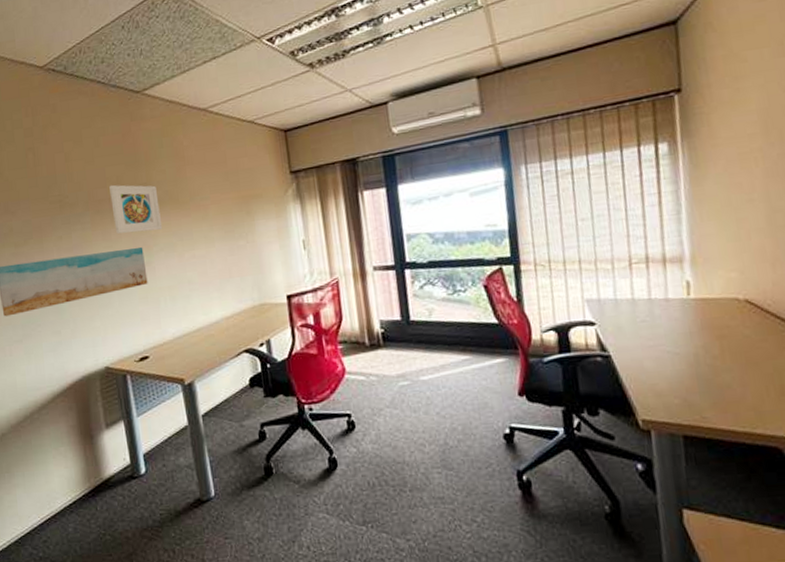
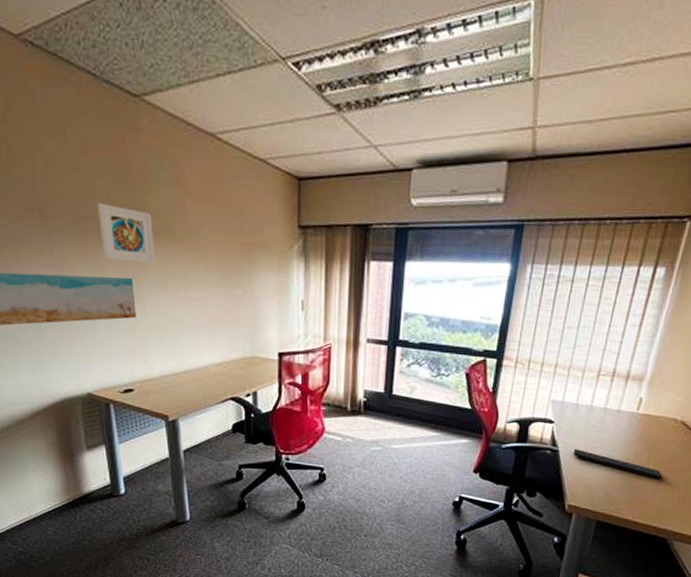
keyboard: none [628,350,747,373] -> present [573,449,663,479]

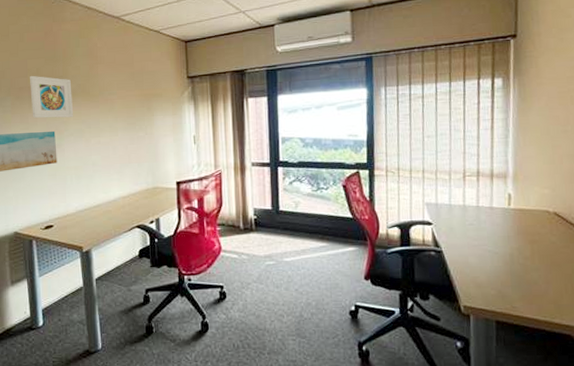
keyboard: present [573,449,663,479] -> none [456,248,551,272]

